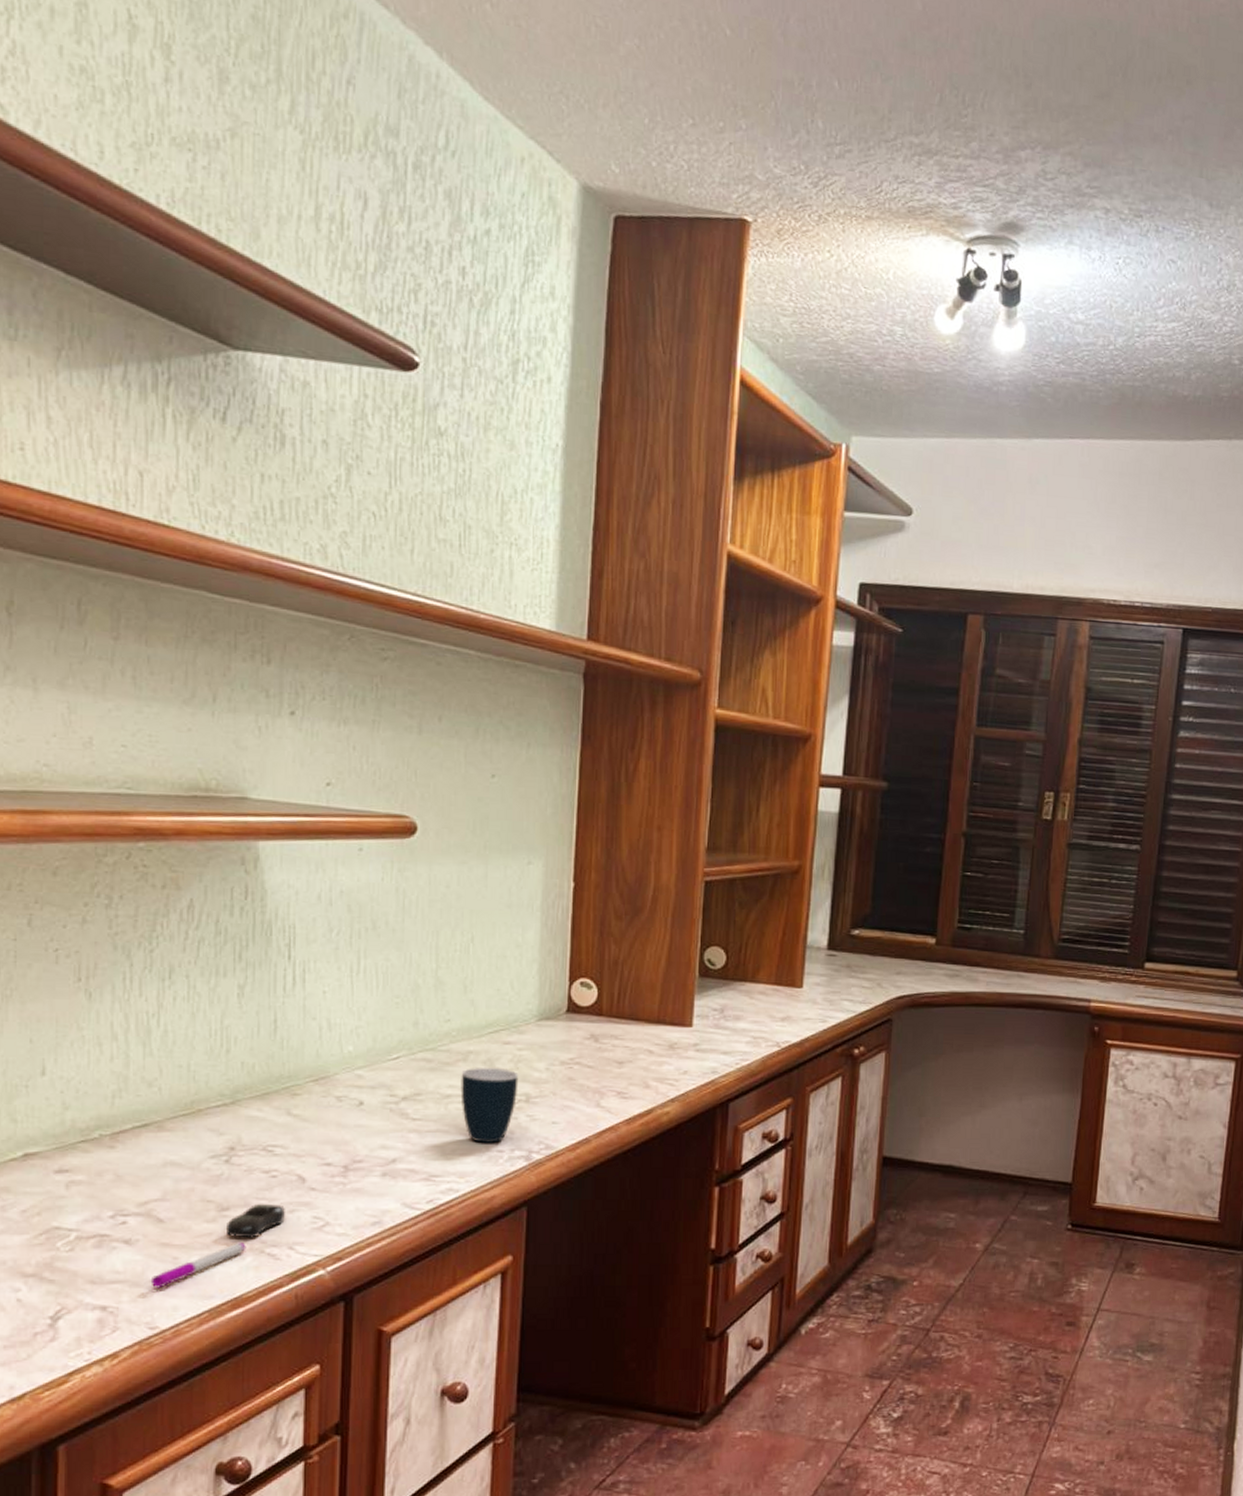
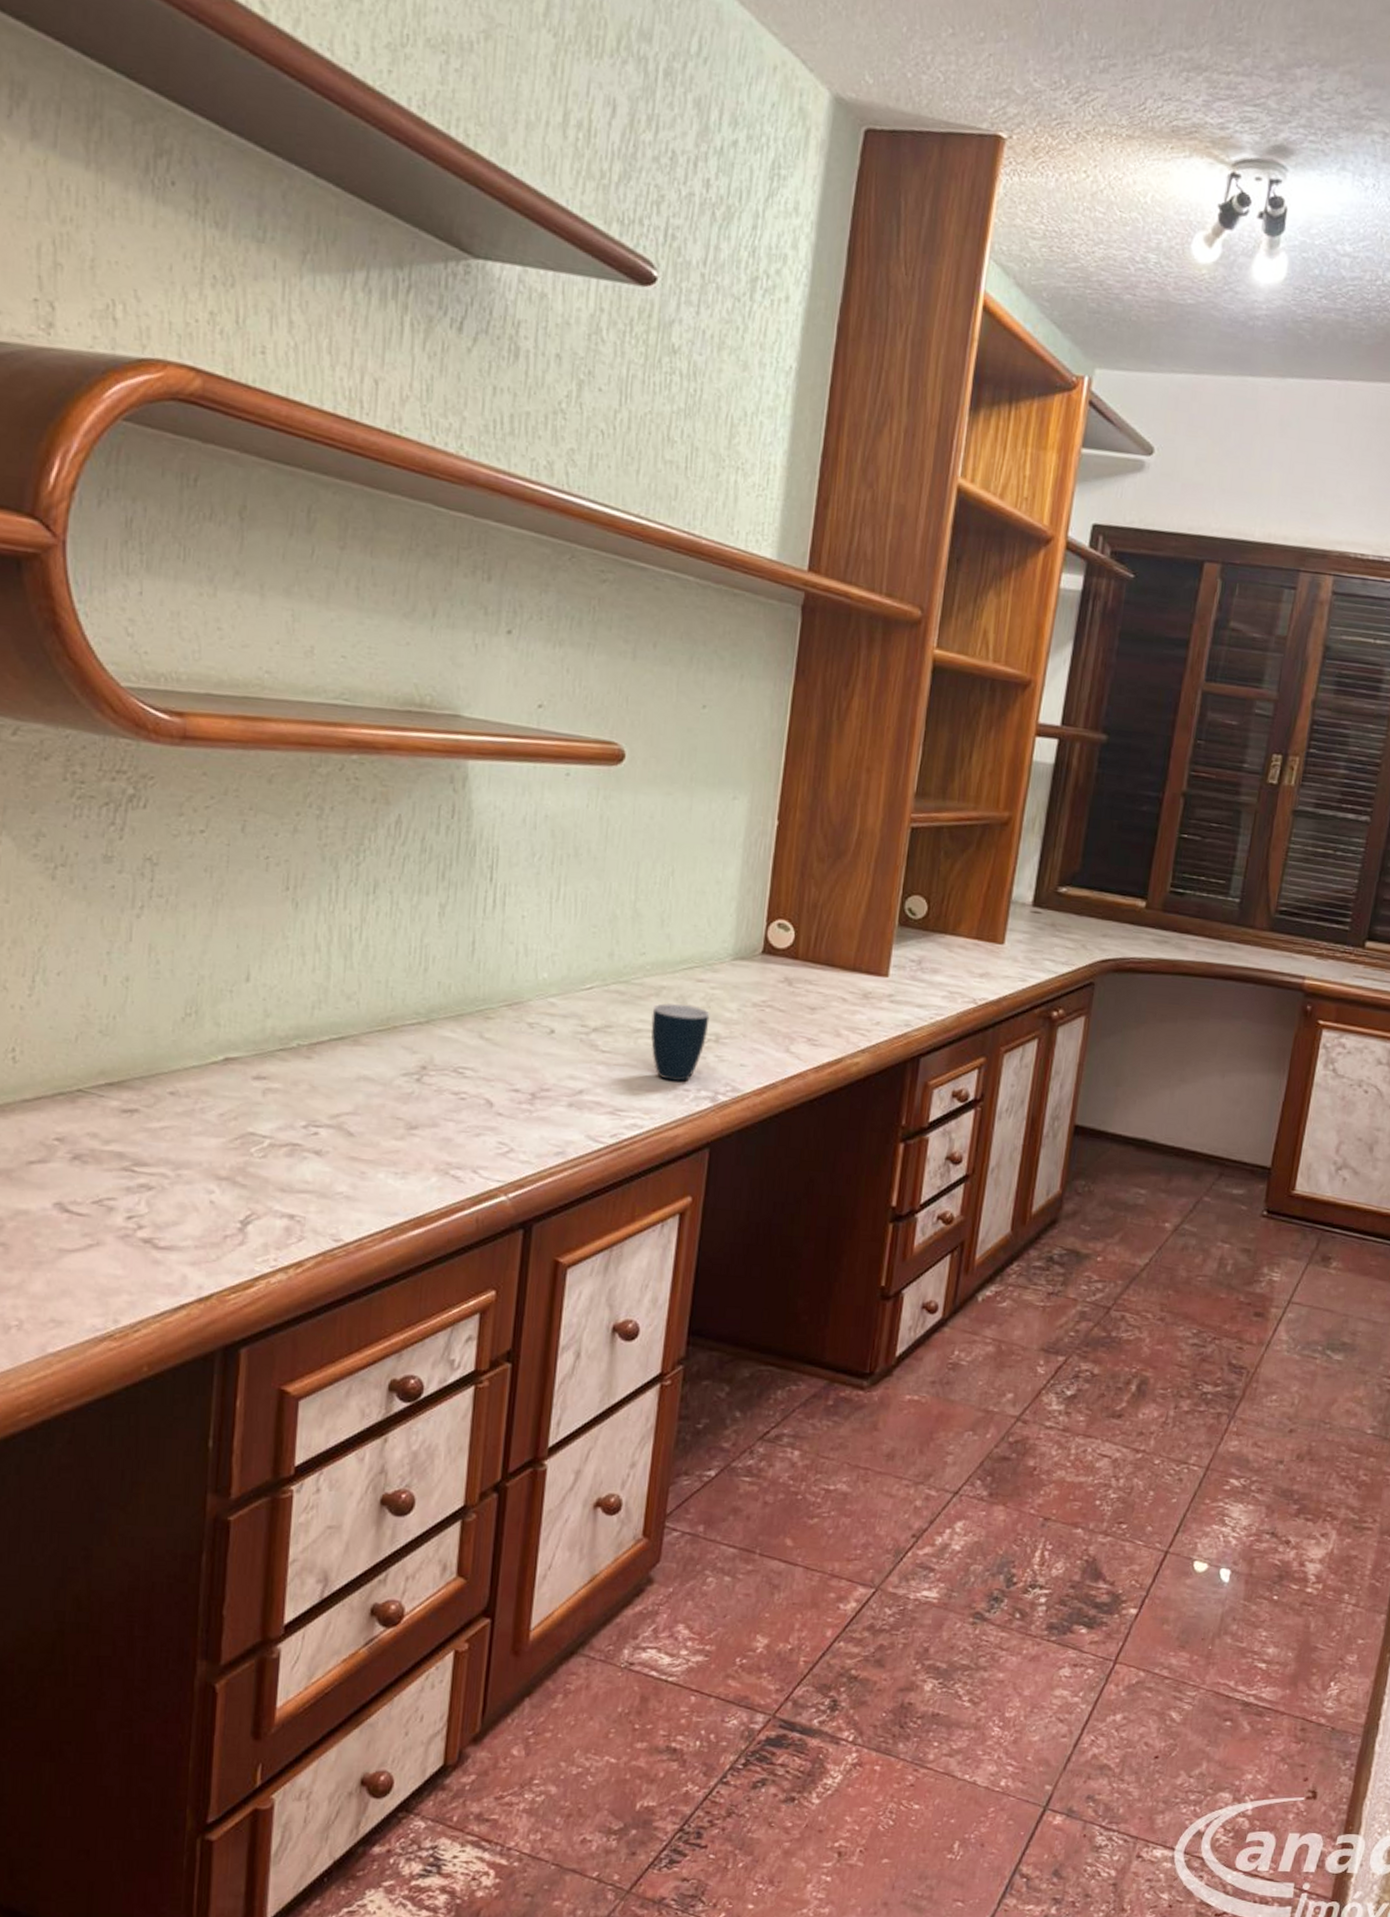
pen: present [150,1241,246,1288] -> none [337,1161,432,1202]
computer mouse: present [225,1203,285,1238] -> none [412,1124,471,1159]

